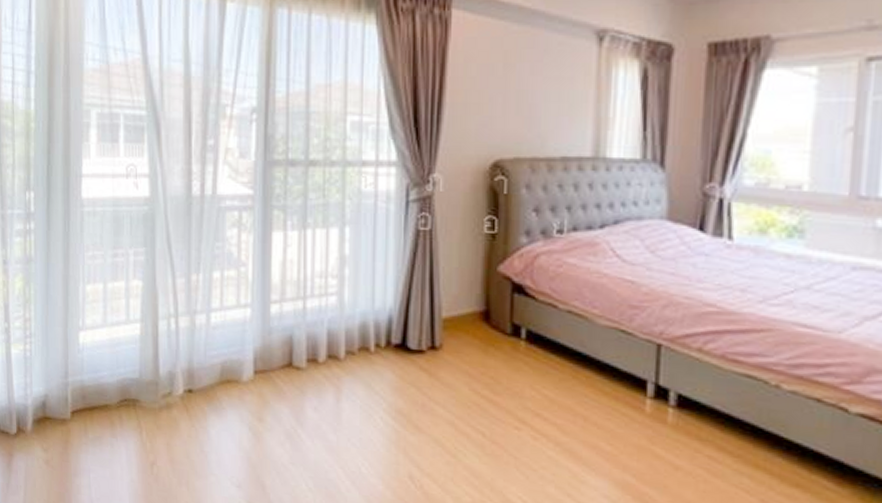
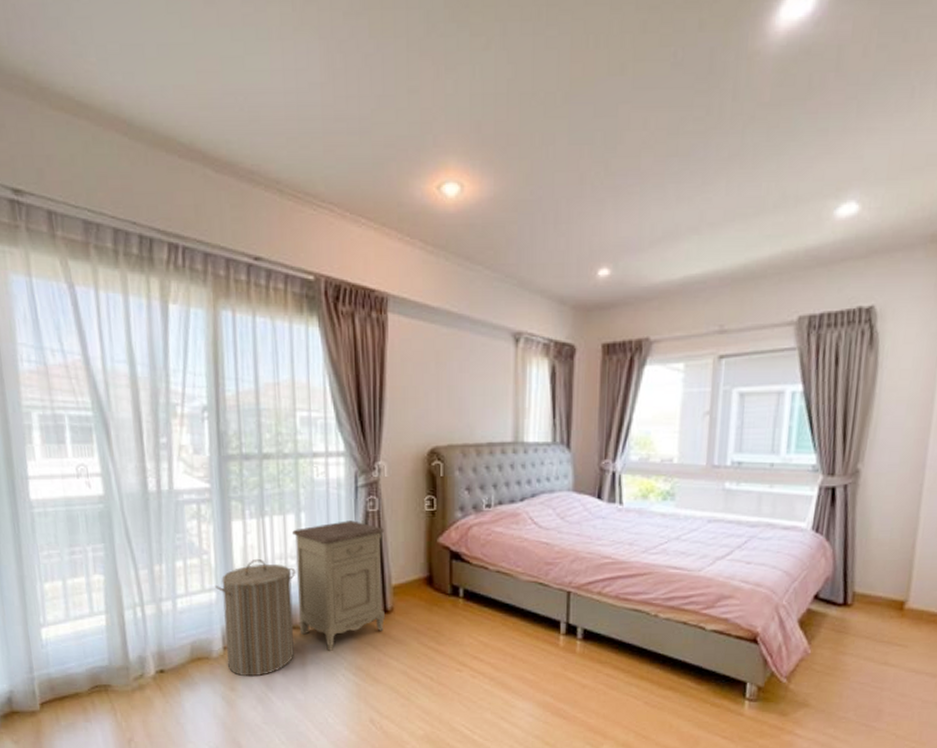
laundry hamper: none [251,275,336,408] -> present [215,558,296,677]
nightstand: none [335,239,437,389] -> present [292,520,385,652]

